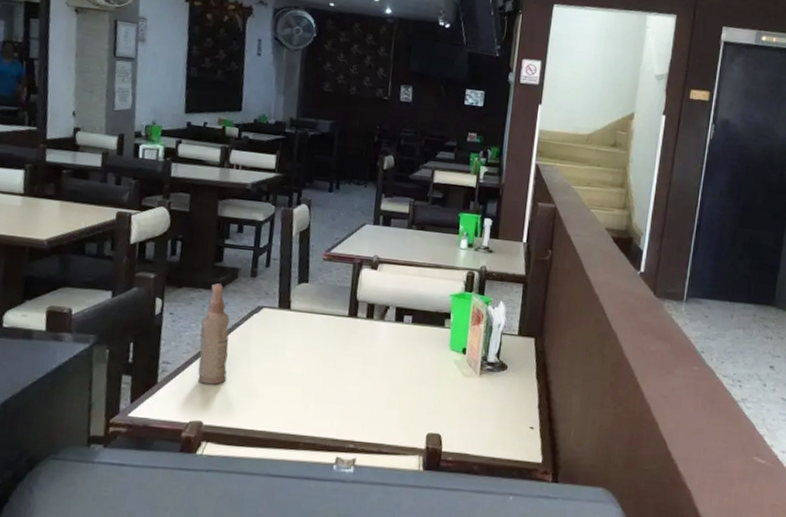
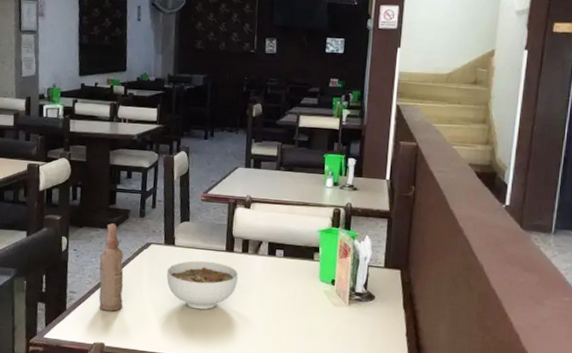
bowl: none [279,326,362,382] -> present [166,260,239,310]

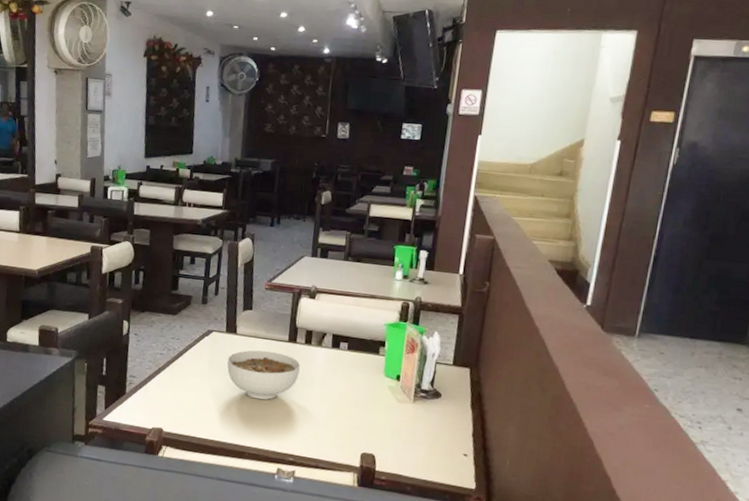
bottle: present [99,223,124,312] -> none [158,309,184,398]

